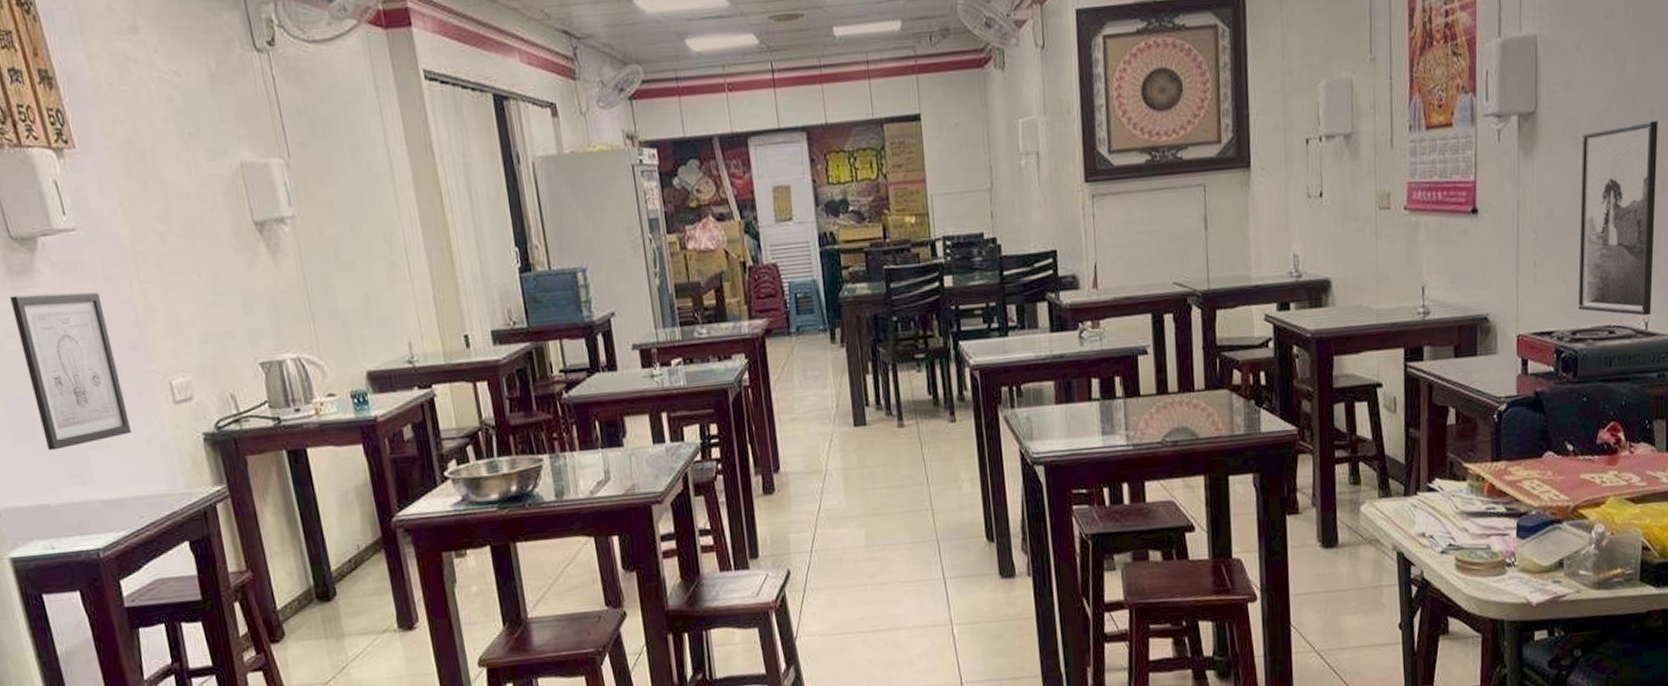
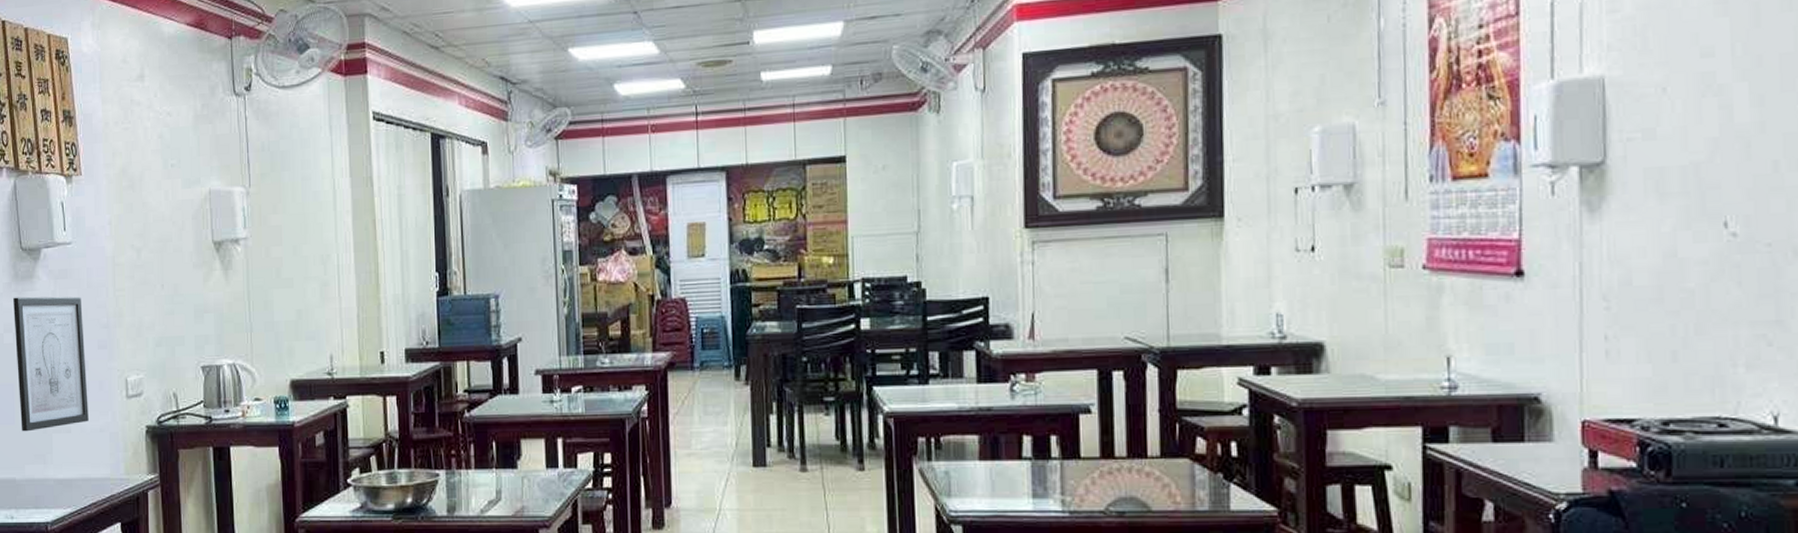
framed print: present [1578,120,1658,316] -> none [1670,174,1786,409]

